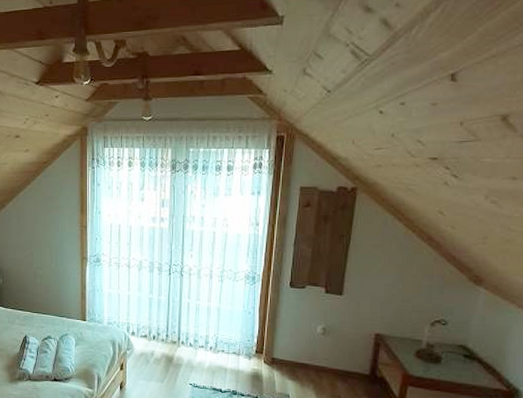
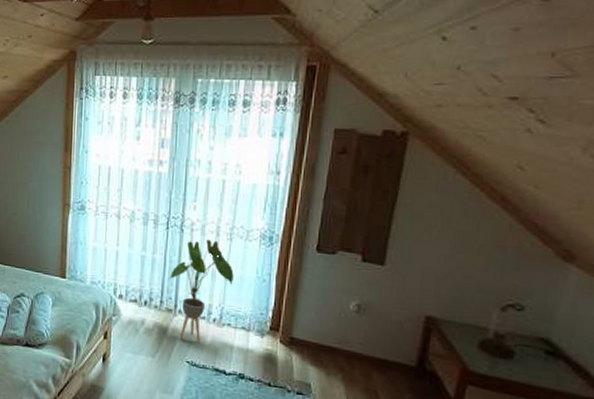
house plant: none [172,282,225,368] -> present [169,239,234,344]

